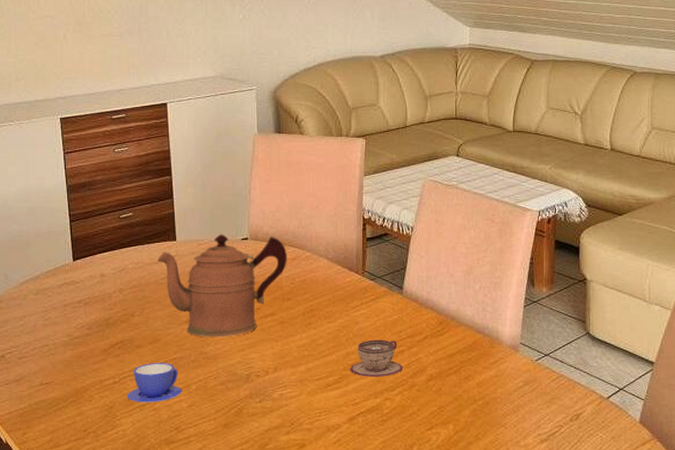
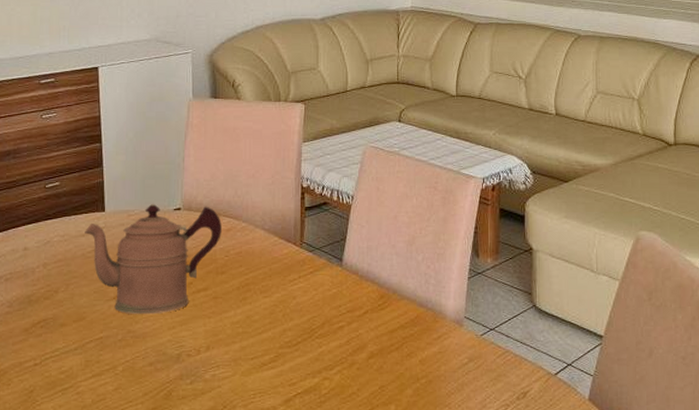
teacup: present [126,363,183,403] -> none [48,342,108,386]
teacup: present [349,339,404,377] -> none [286,315,343,355]

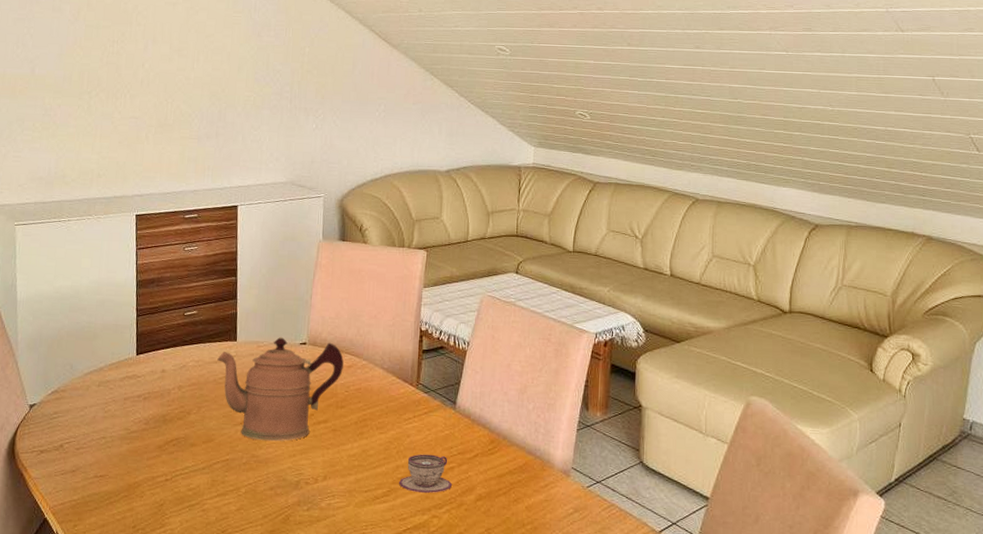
teacup: none [286,315,343,355] -> present [398,454,453,493]

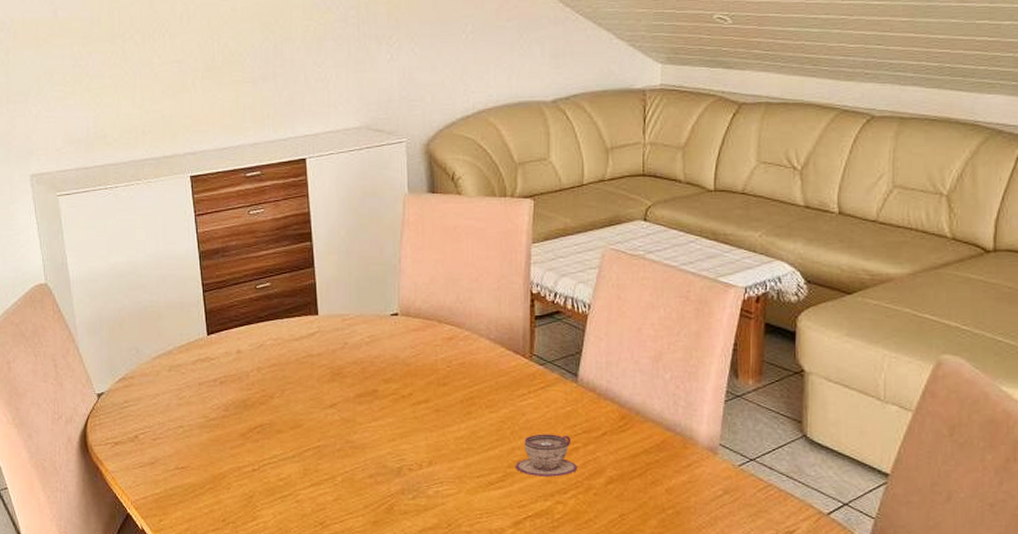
coffeepot: present [217,336,344,442] -> none [298,307,443,425]

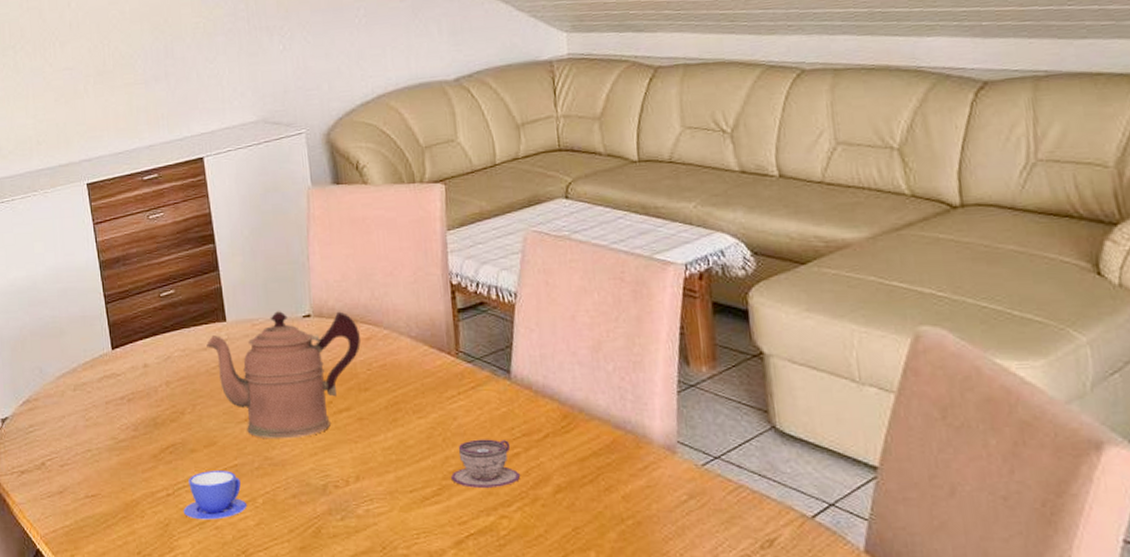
teacup: none [267,450,327,494] -> present [183,471,248,520]
coffeepot: none [298,307,443,425] -> present [206,310,361,439]

